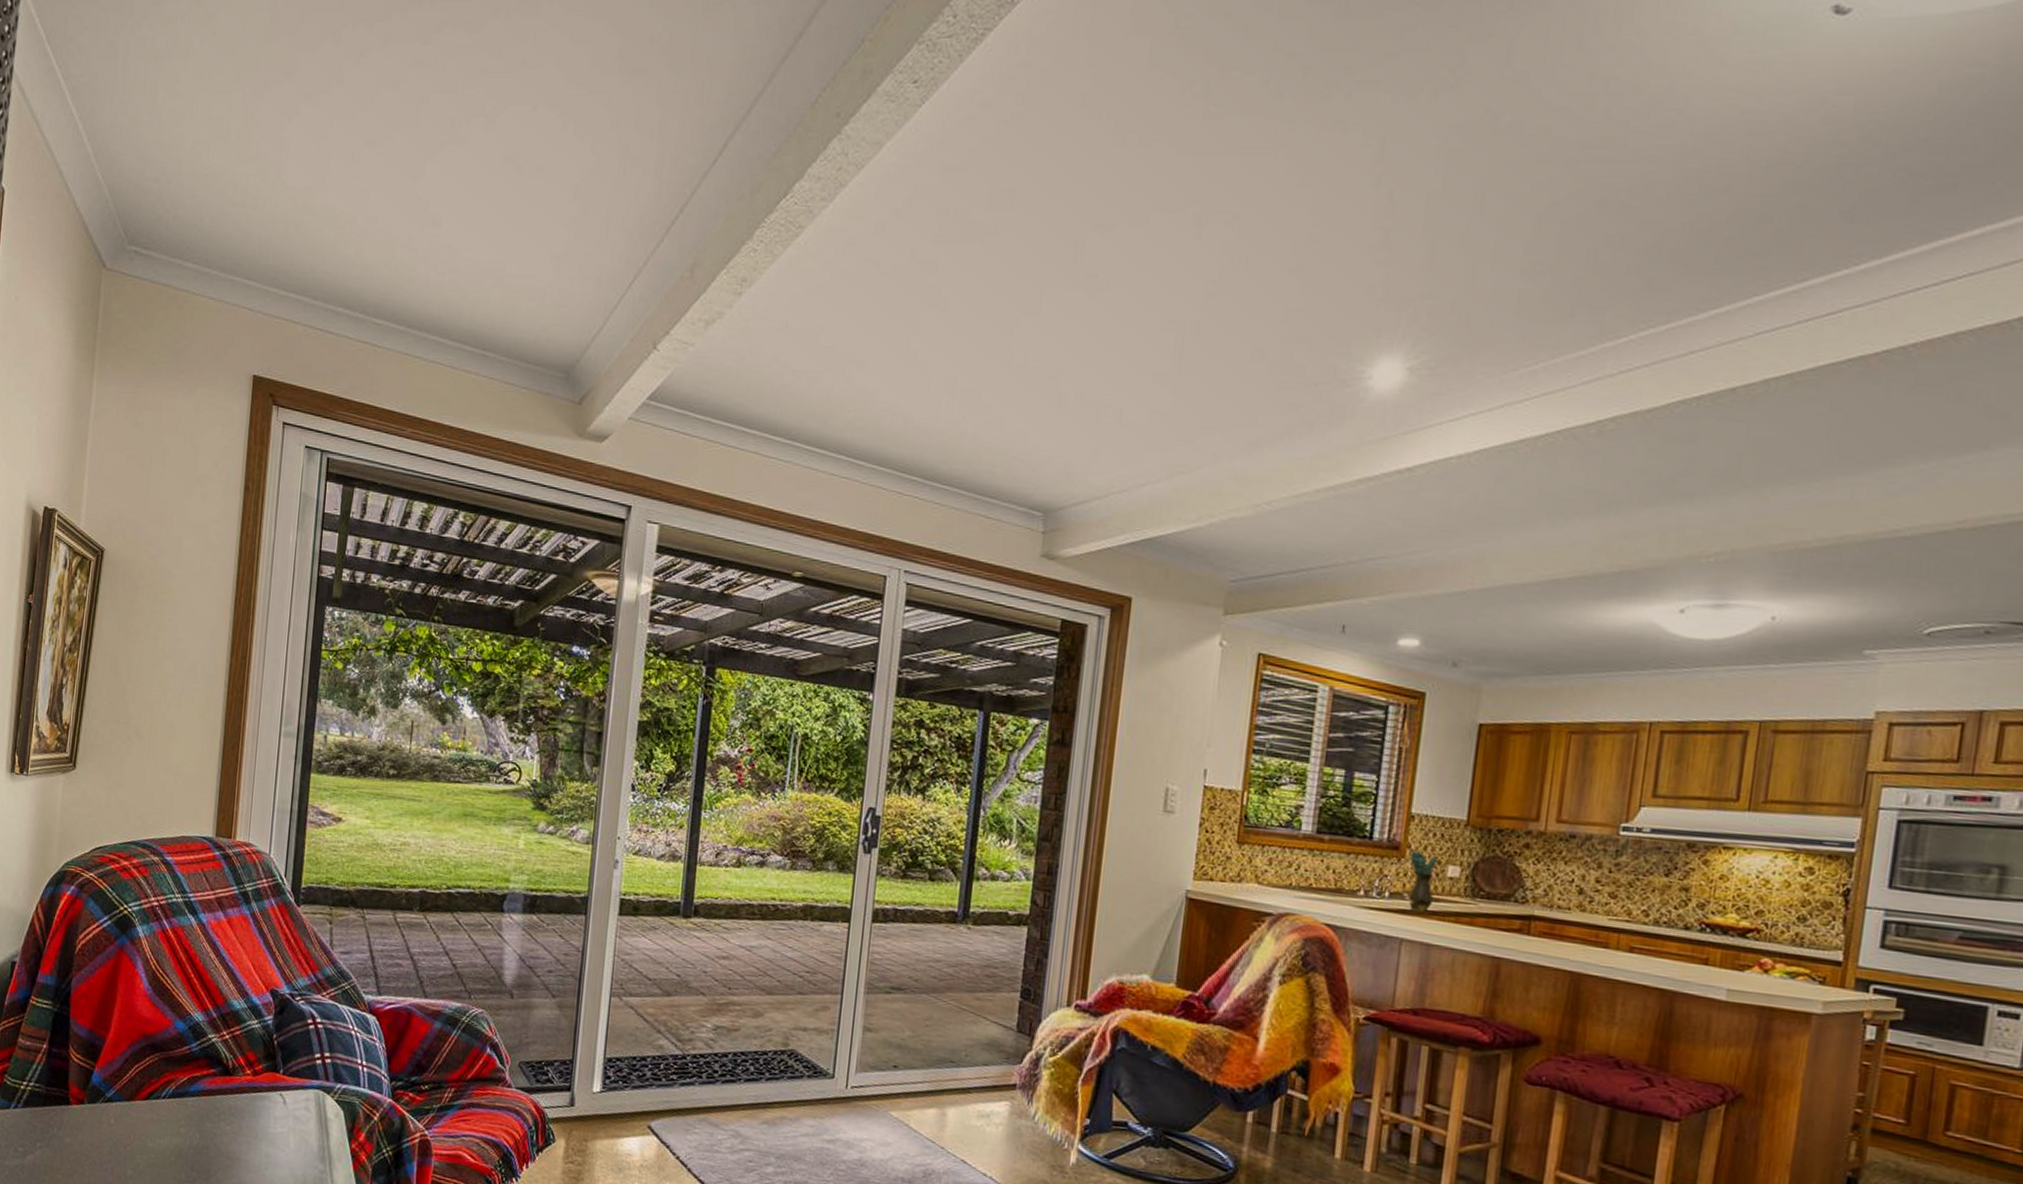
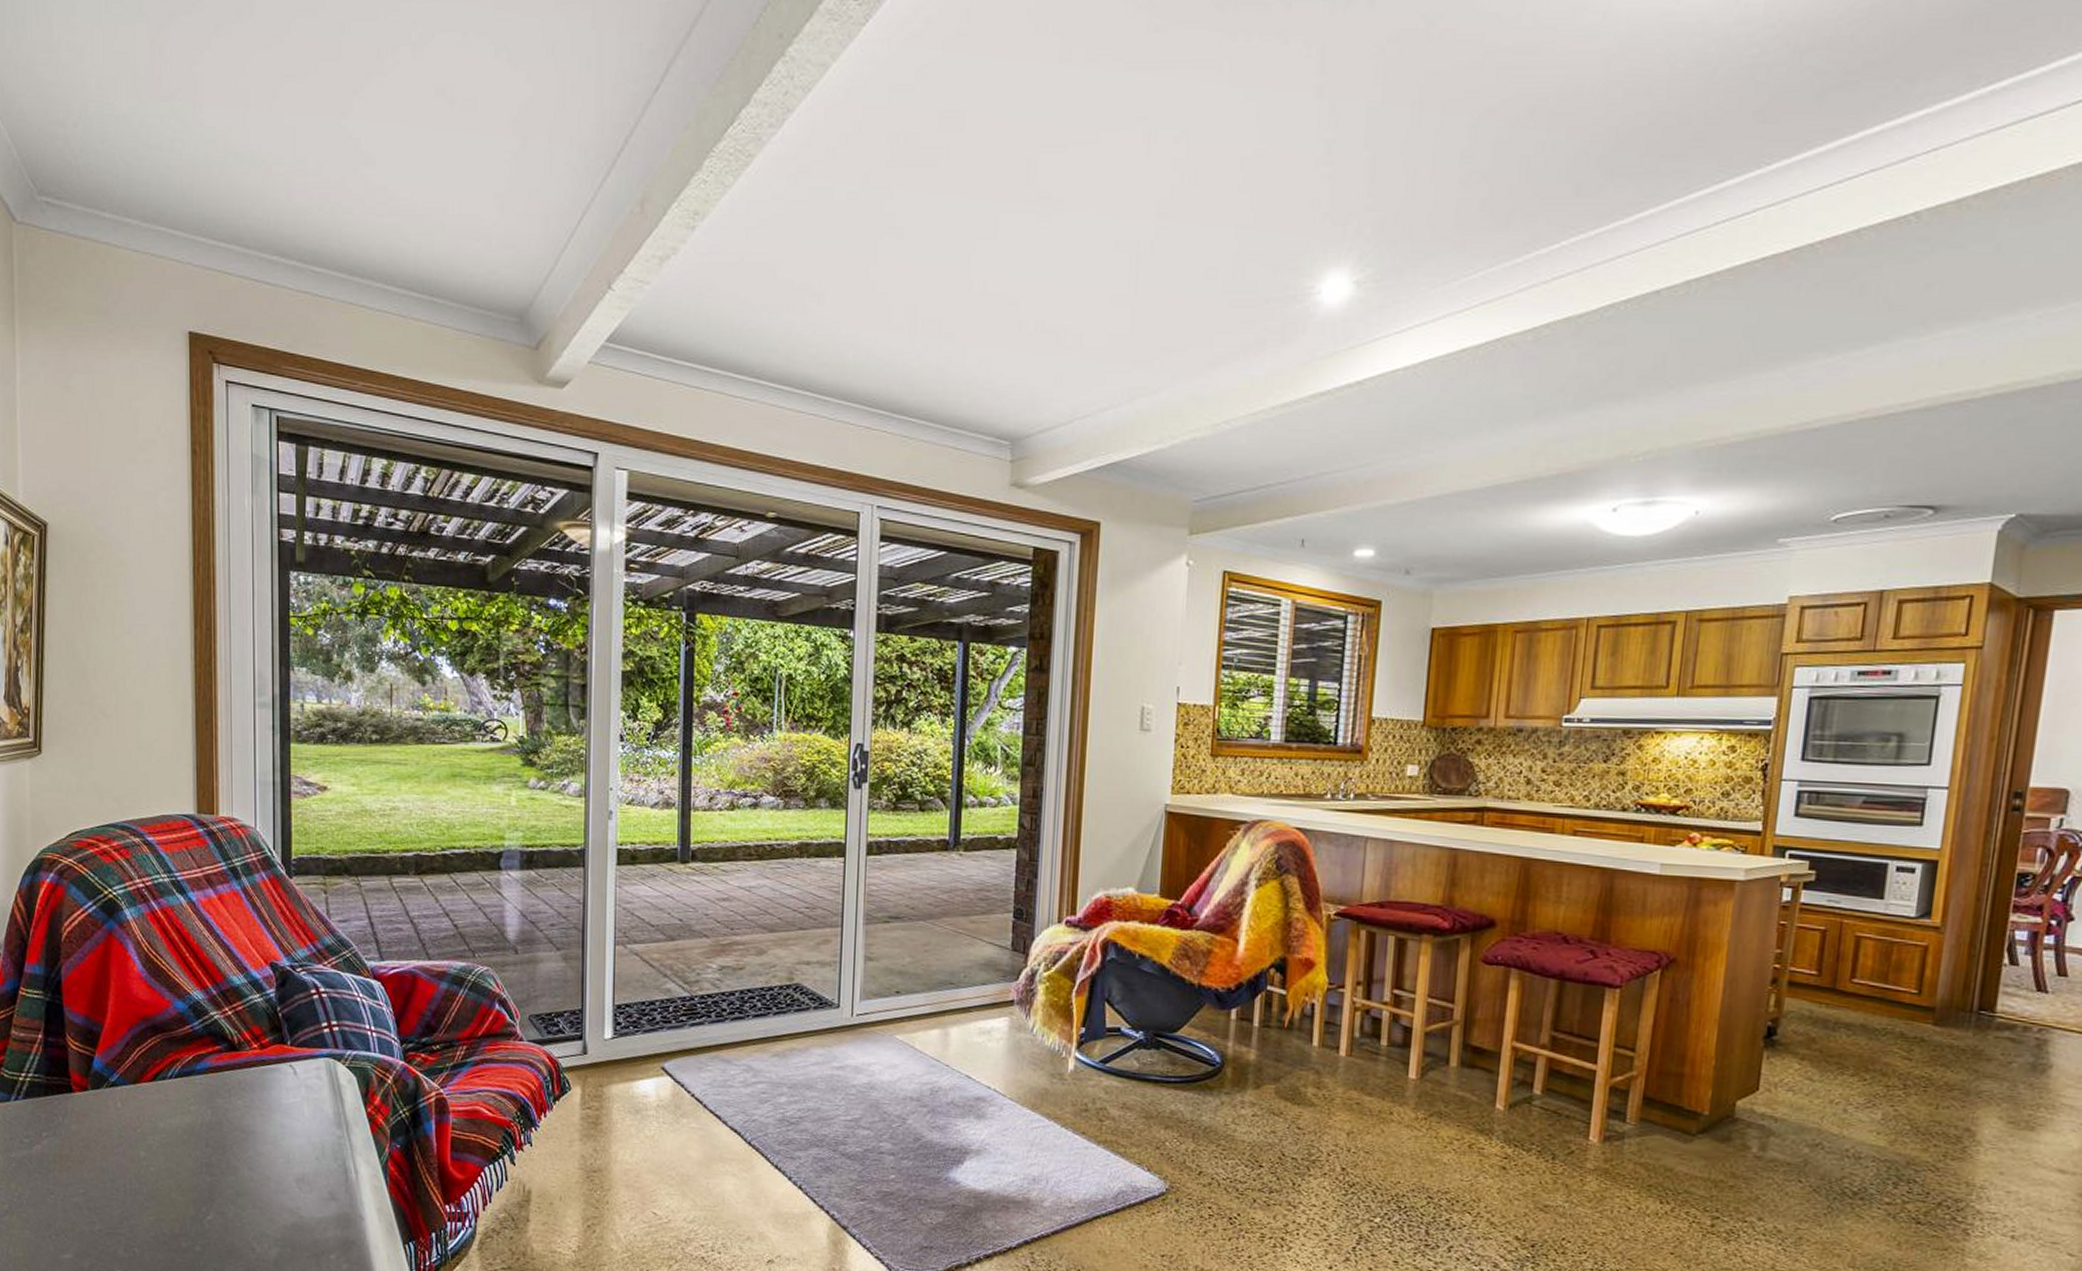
vase: present [1408,847,1439,912] -> none [1370,750,1399,810]

